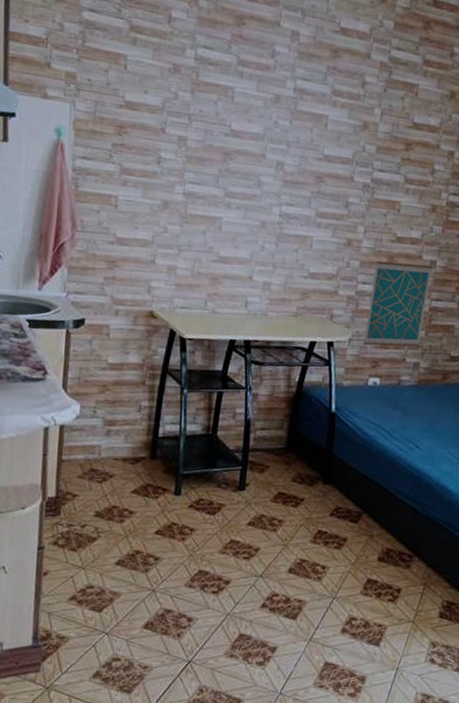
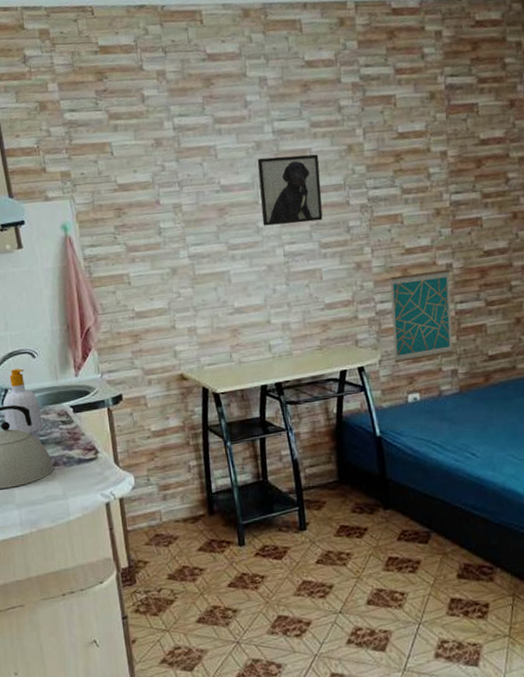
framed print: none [265,111,334,190] -> present [257,154,323,226]

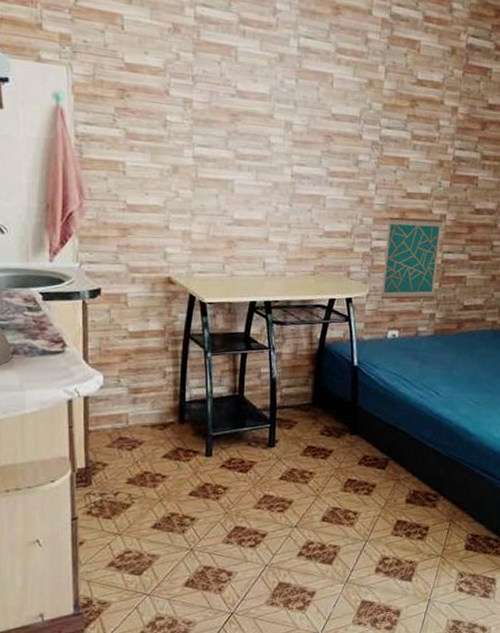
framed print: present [257,154,323,226] -> none [274,71,340,148]

